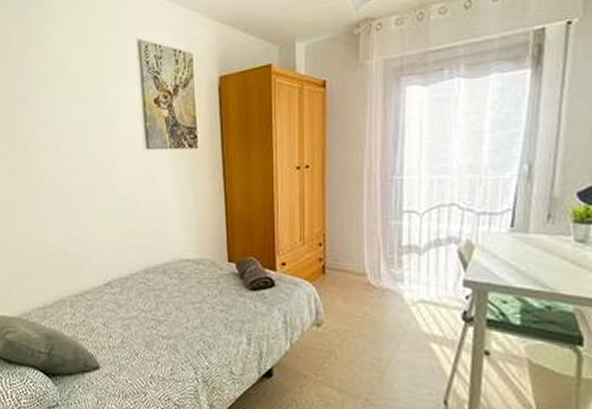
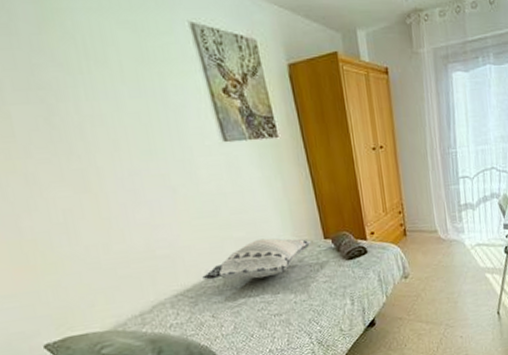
decorative pillow: none [102,251,214,294] -> present [202,238,311,280]

